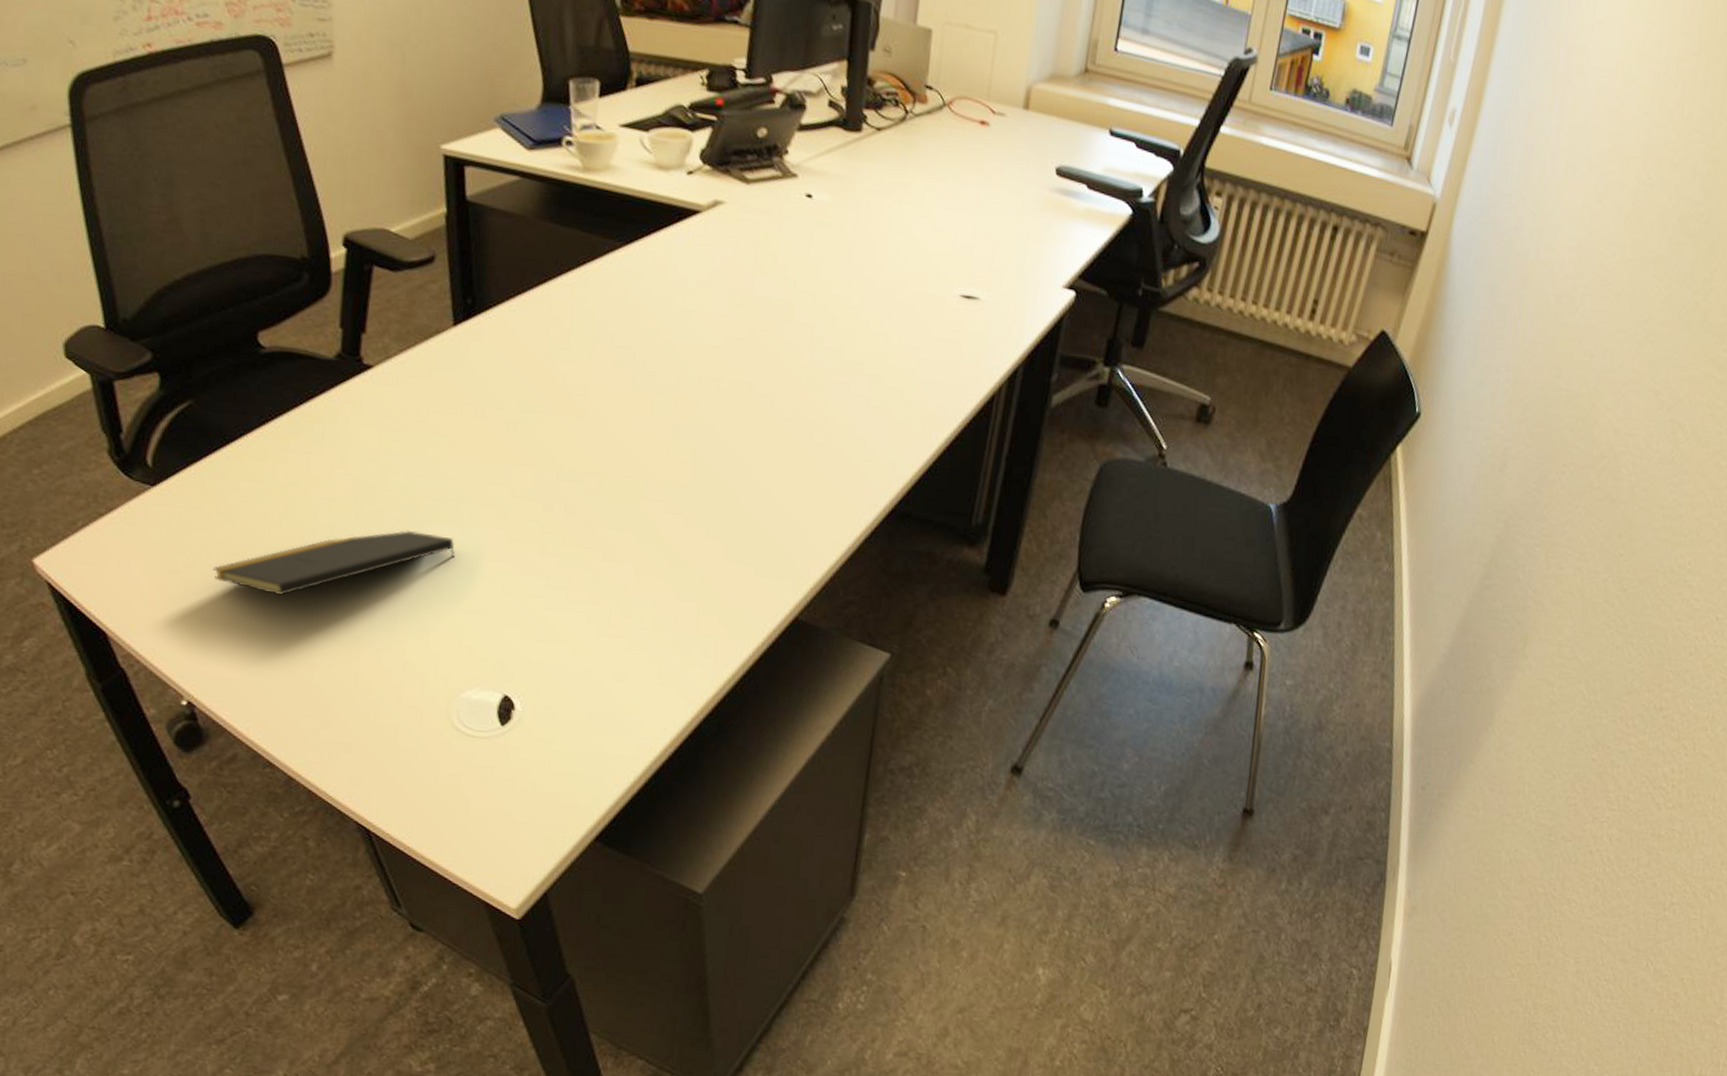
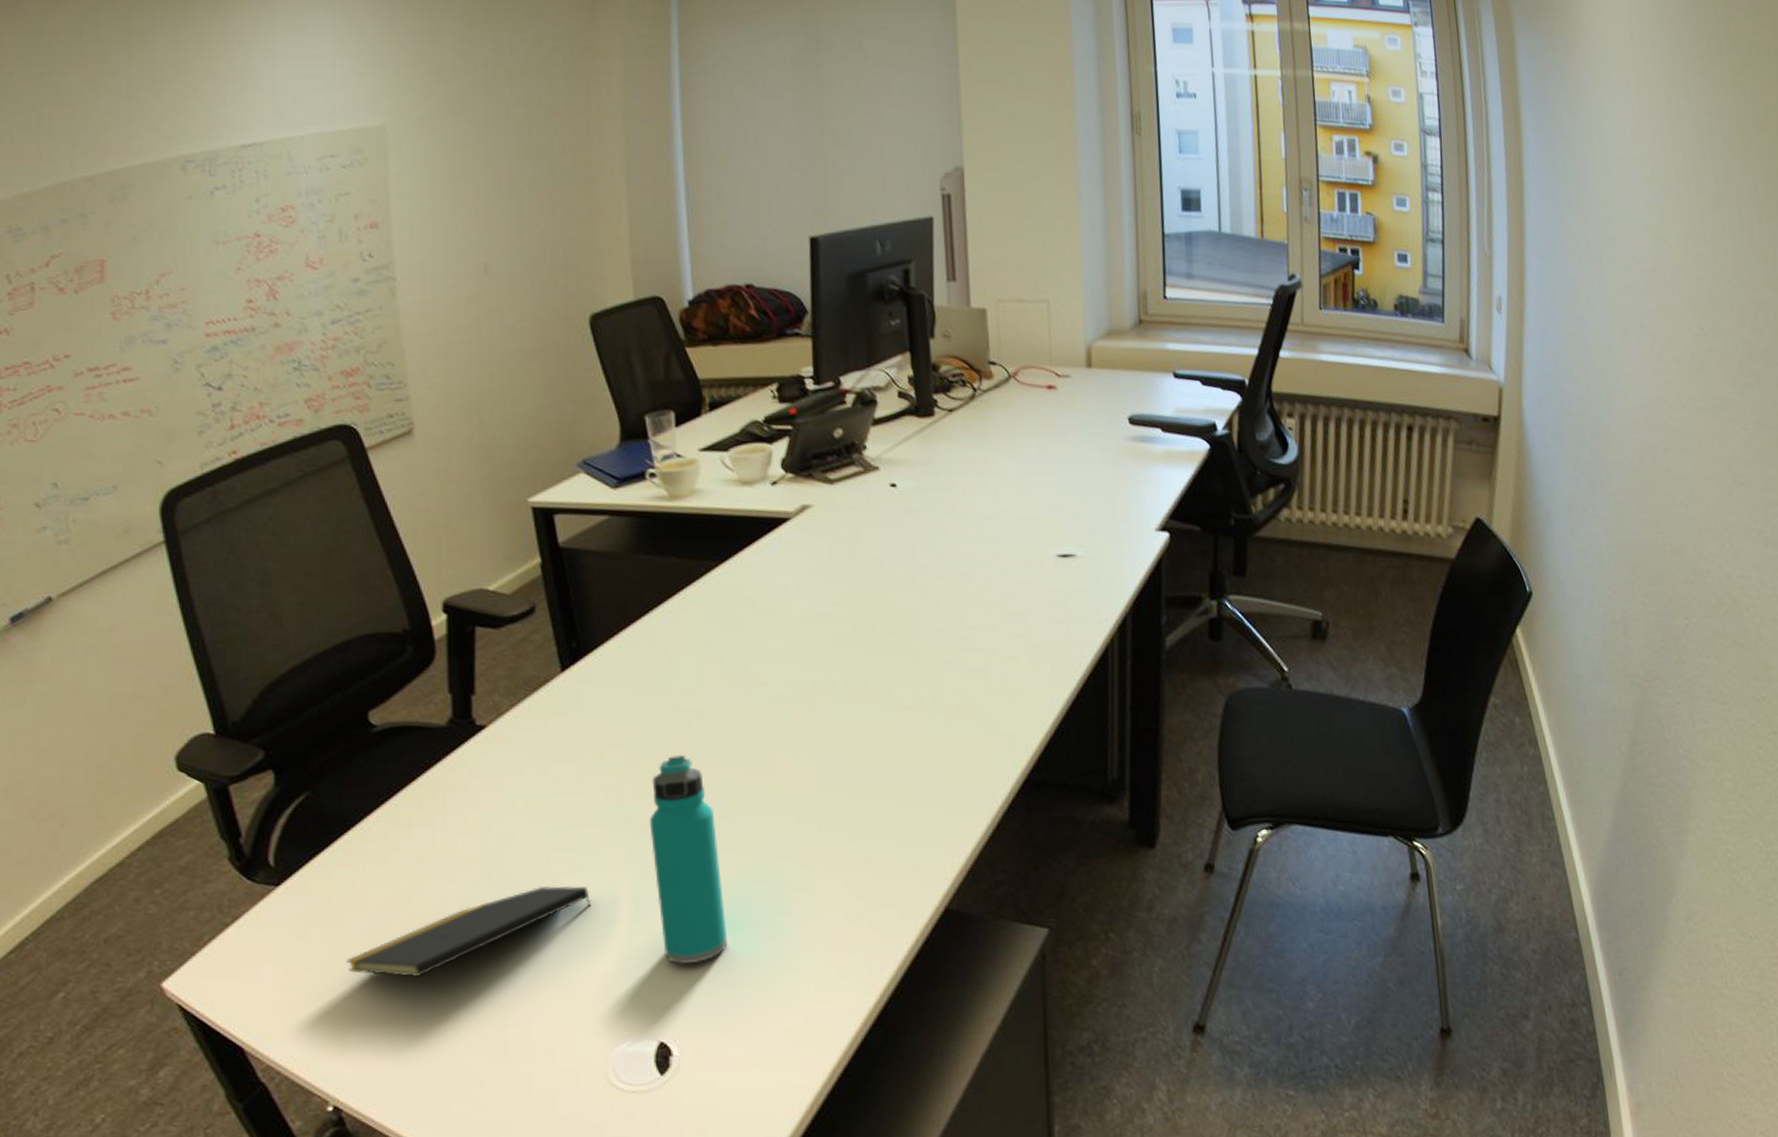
water bottle: none [519,427,586,629] -> present [649,754,728,964]

